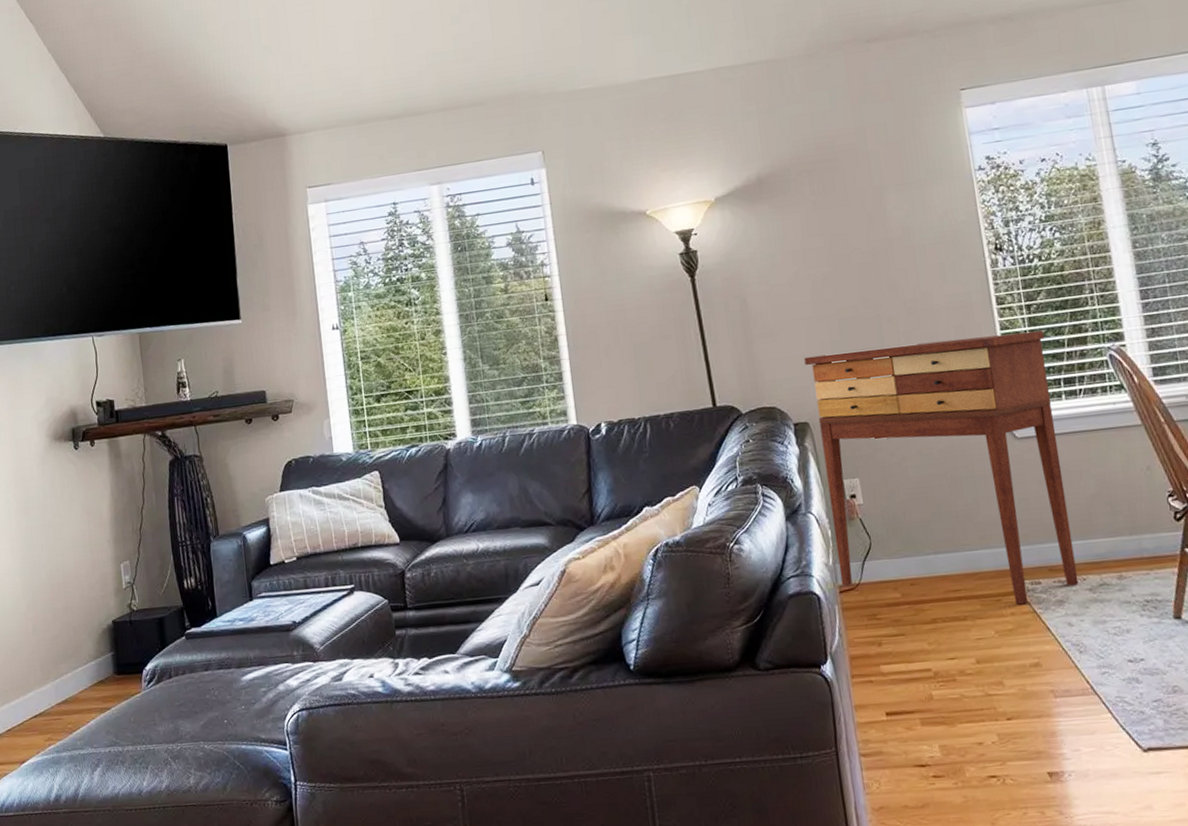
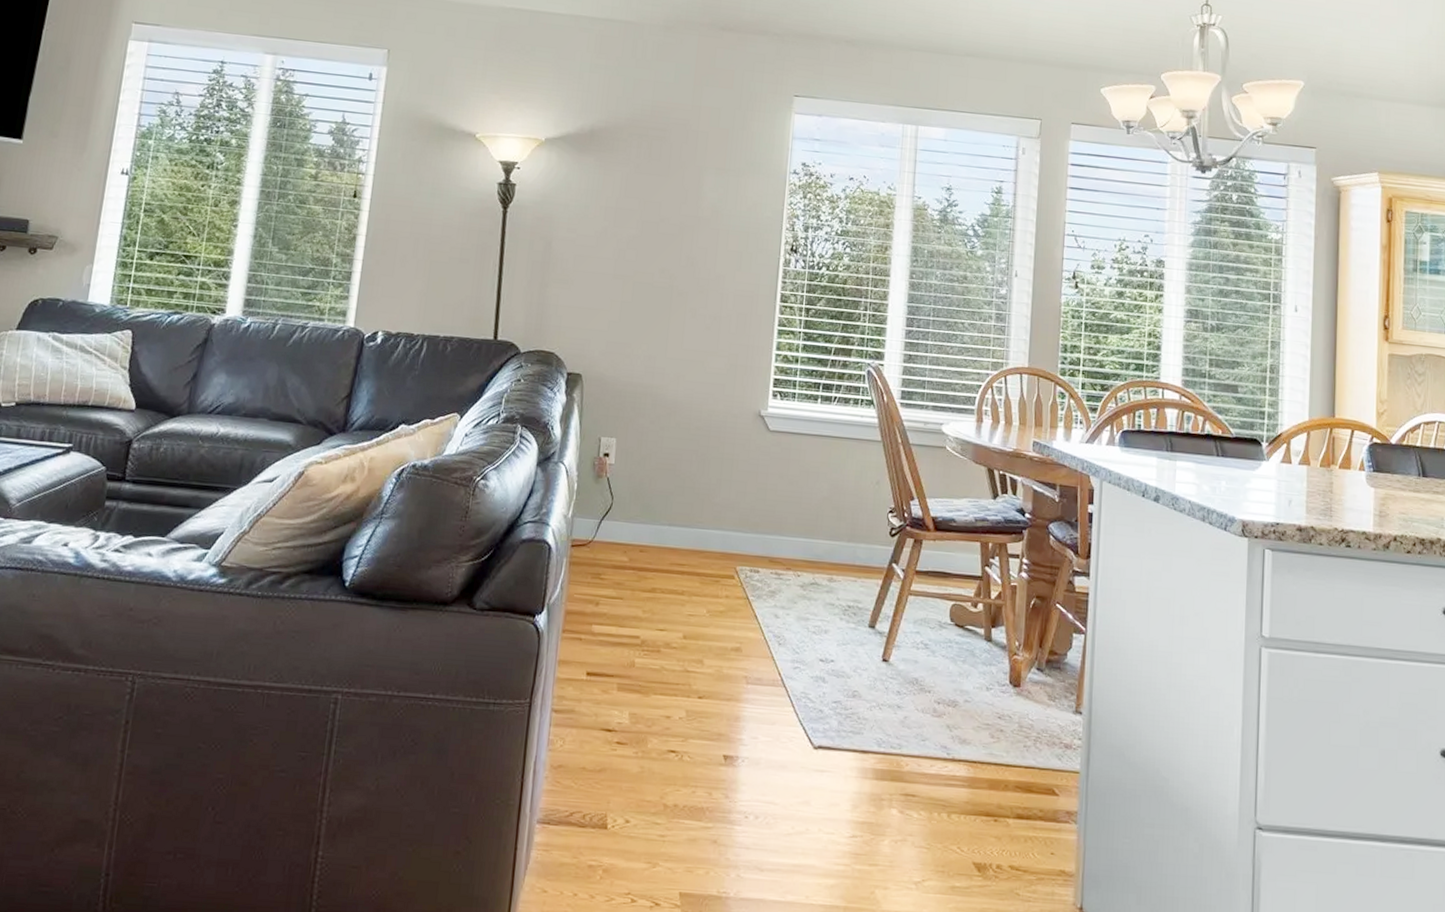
console table: present [804,330,1079,605] -> none [575,311,816,590]

